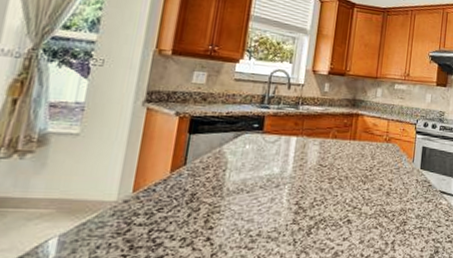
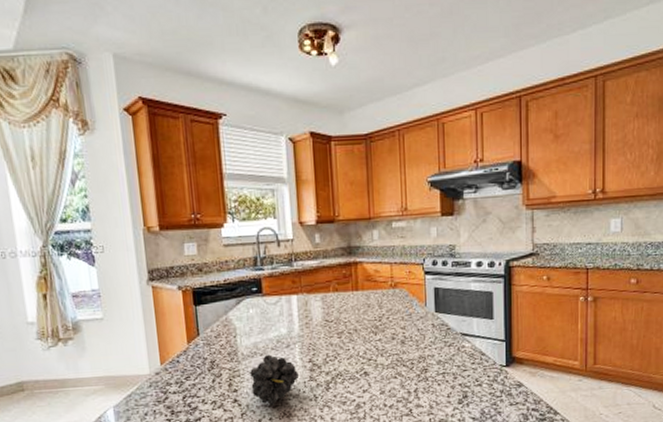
fruit: none [228,193,282,248] -> present [250,354,298,406]

